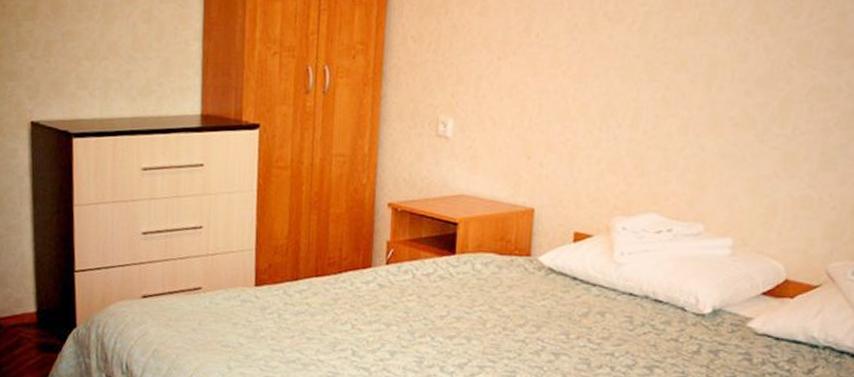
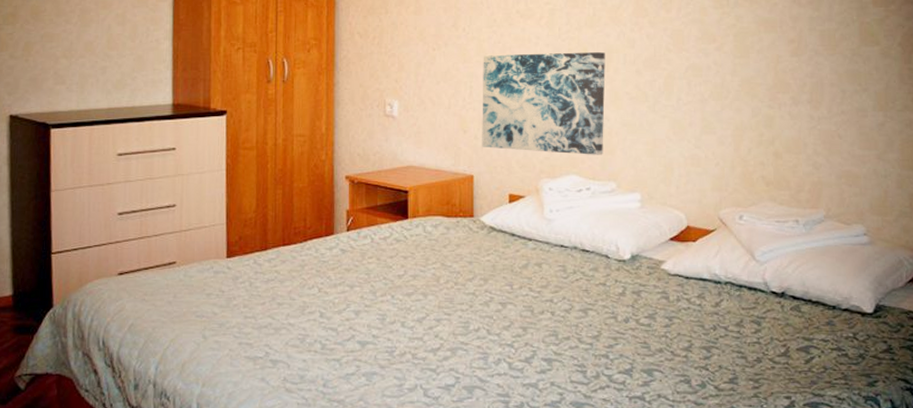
wall art: none [547,66,709,191] -> present [482,52,606,155]

